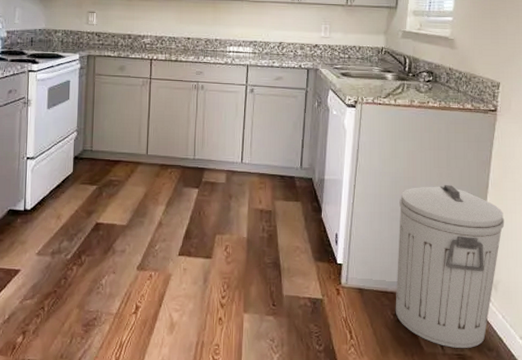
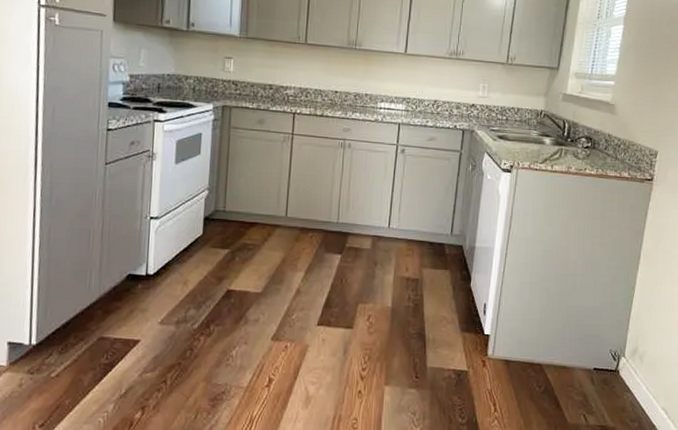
trash can: present [395,185,505,348] -> none [541,255,654,419]

